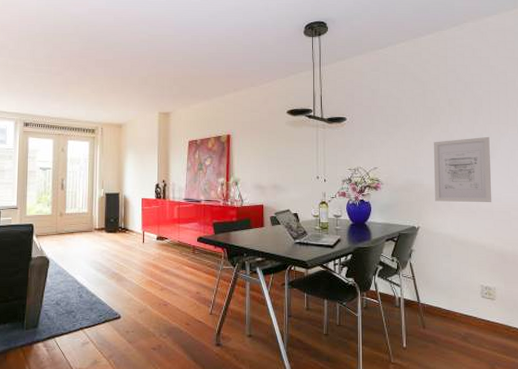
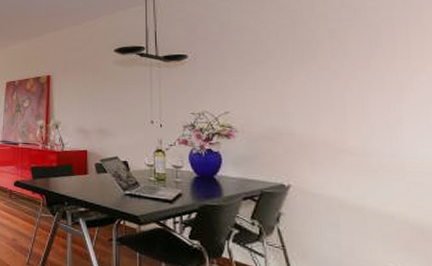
wall art: present [433,136,492,203] -> none [307,74,403,160]

